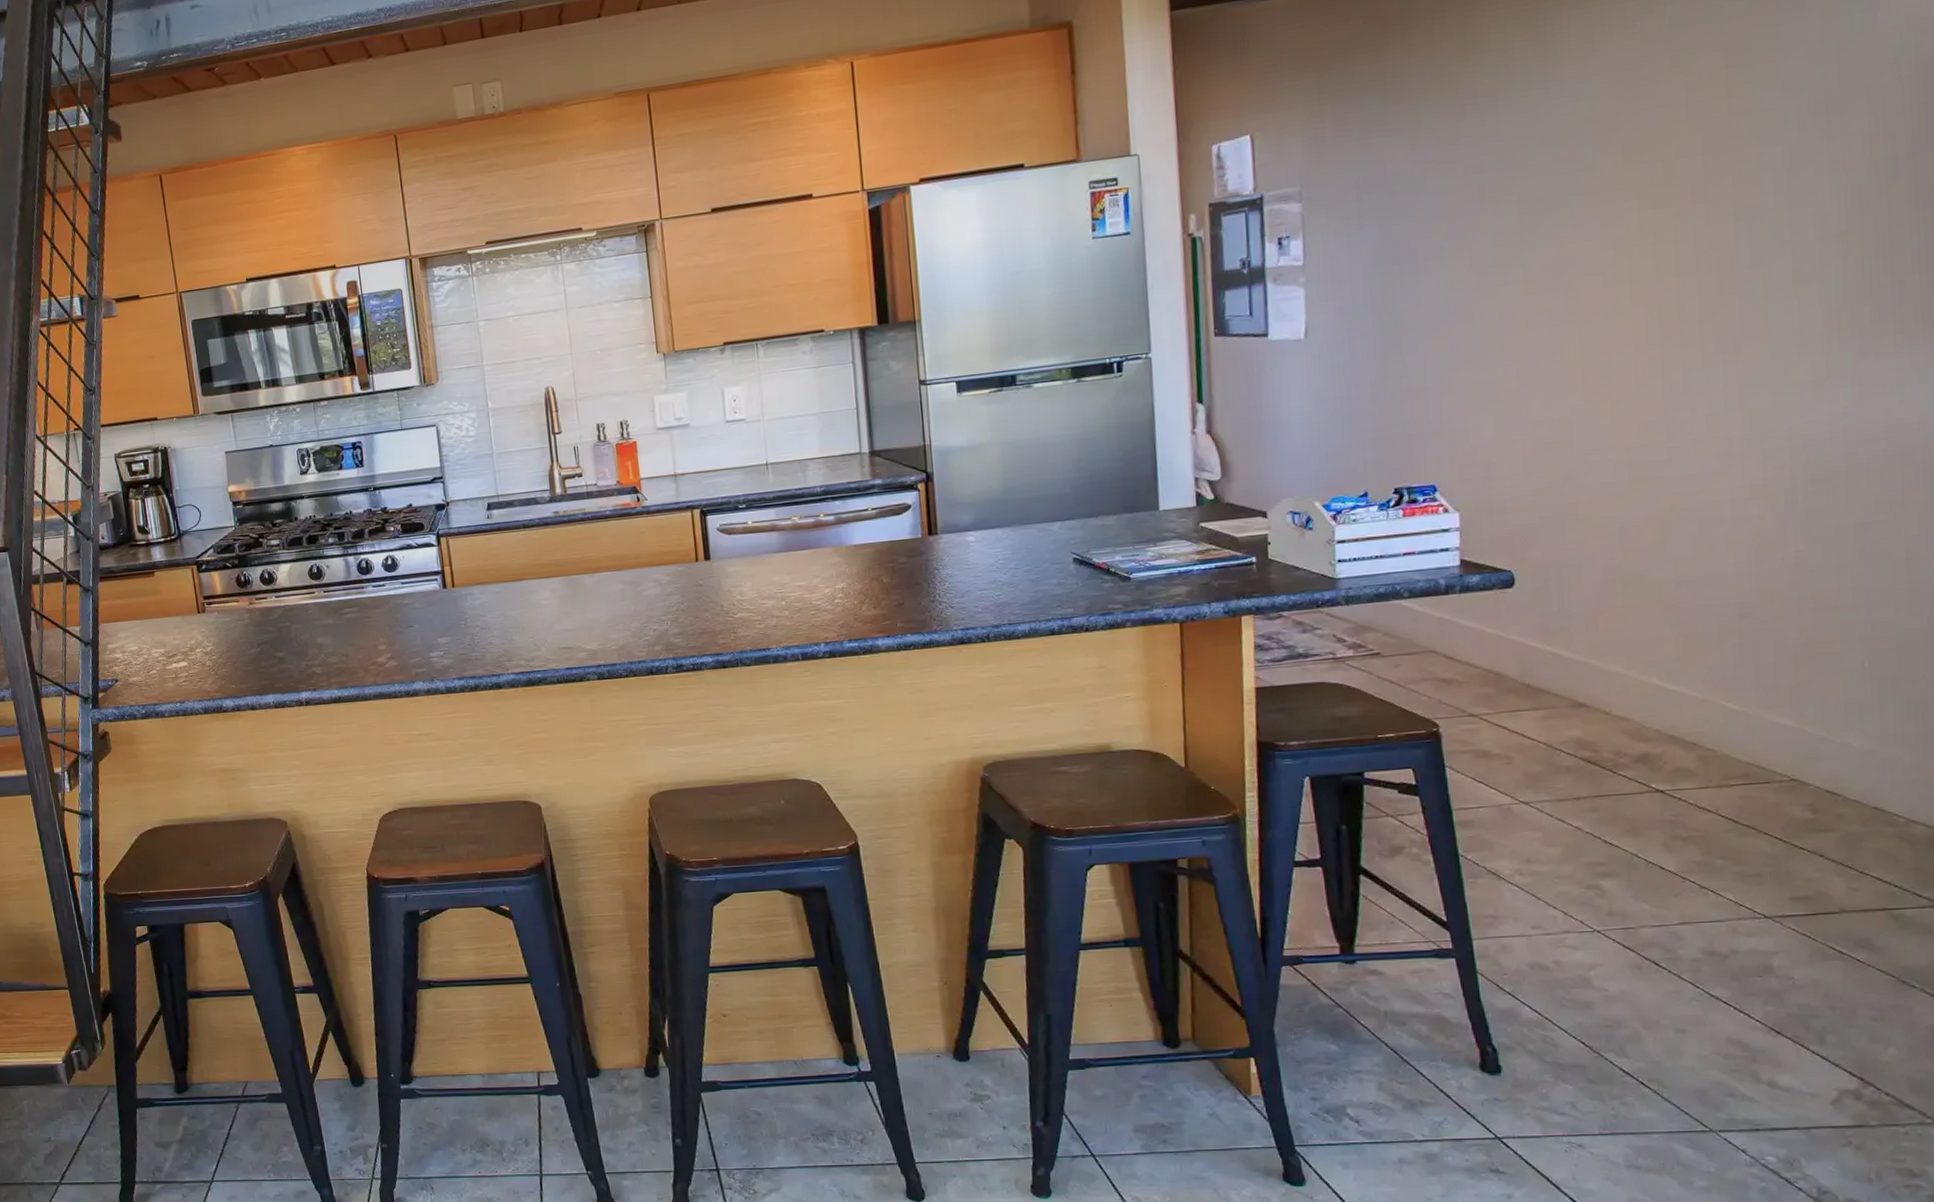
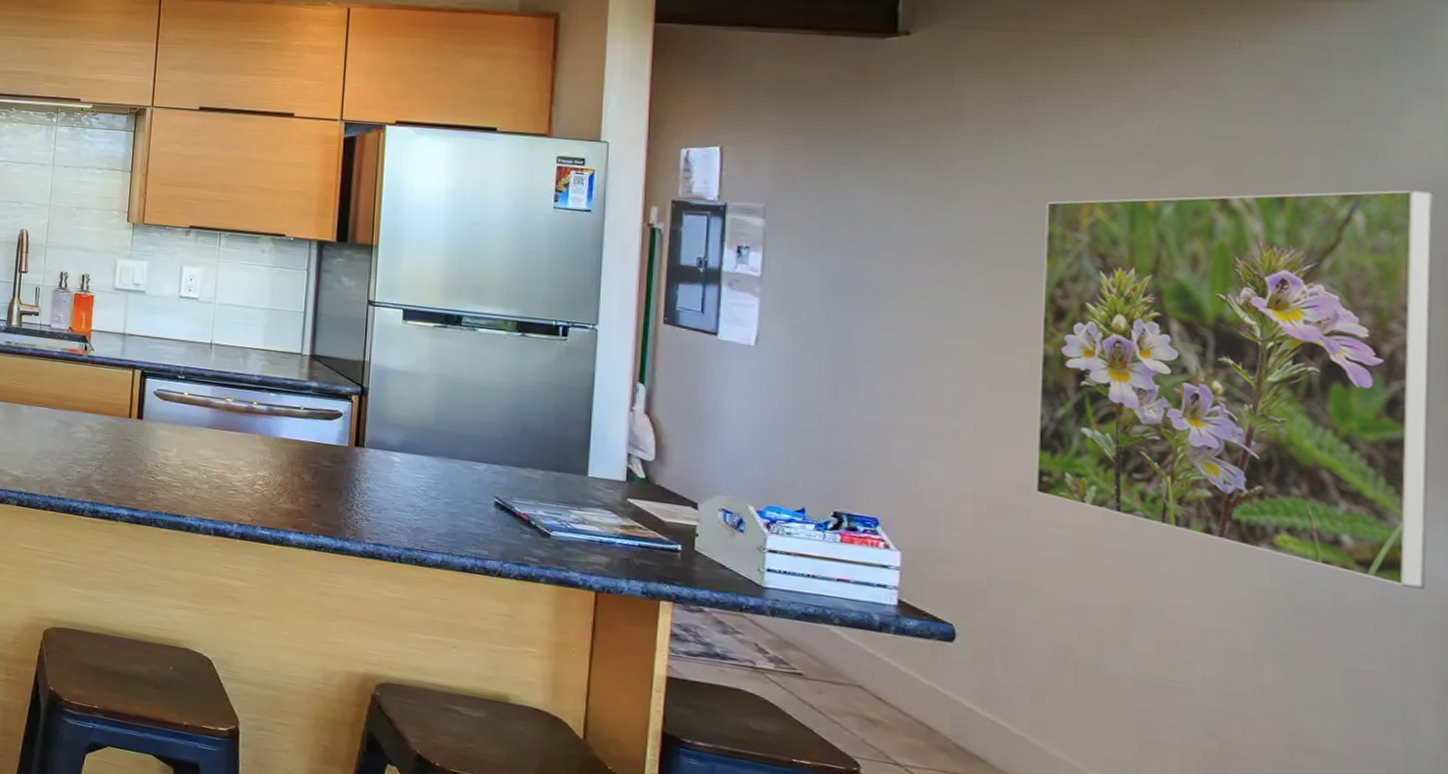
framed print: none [1568,32,1924,435] -> present [1035,189,1434,590]

